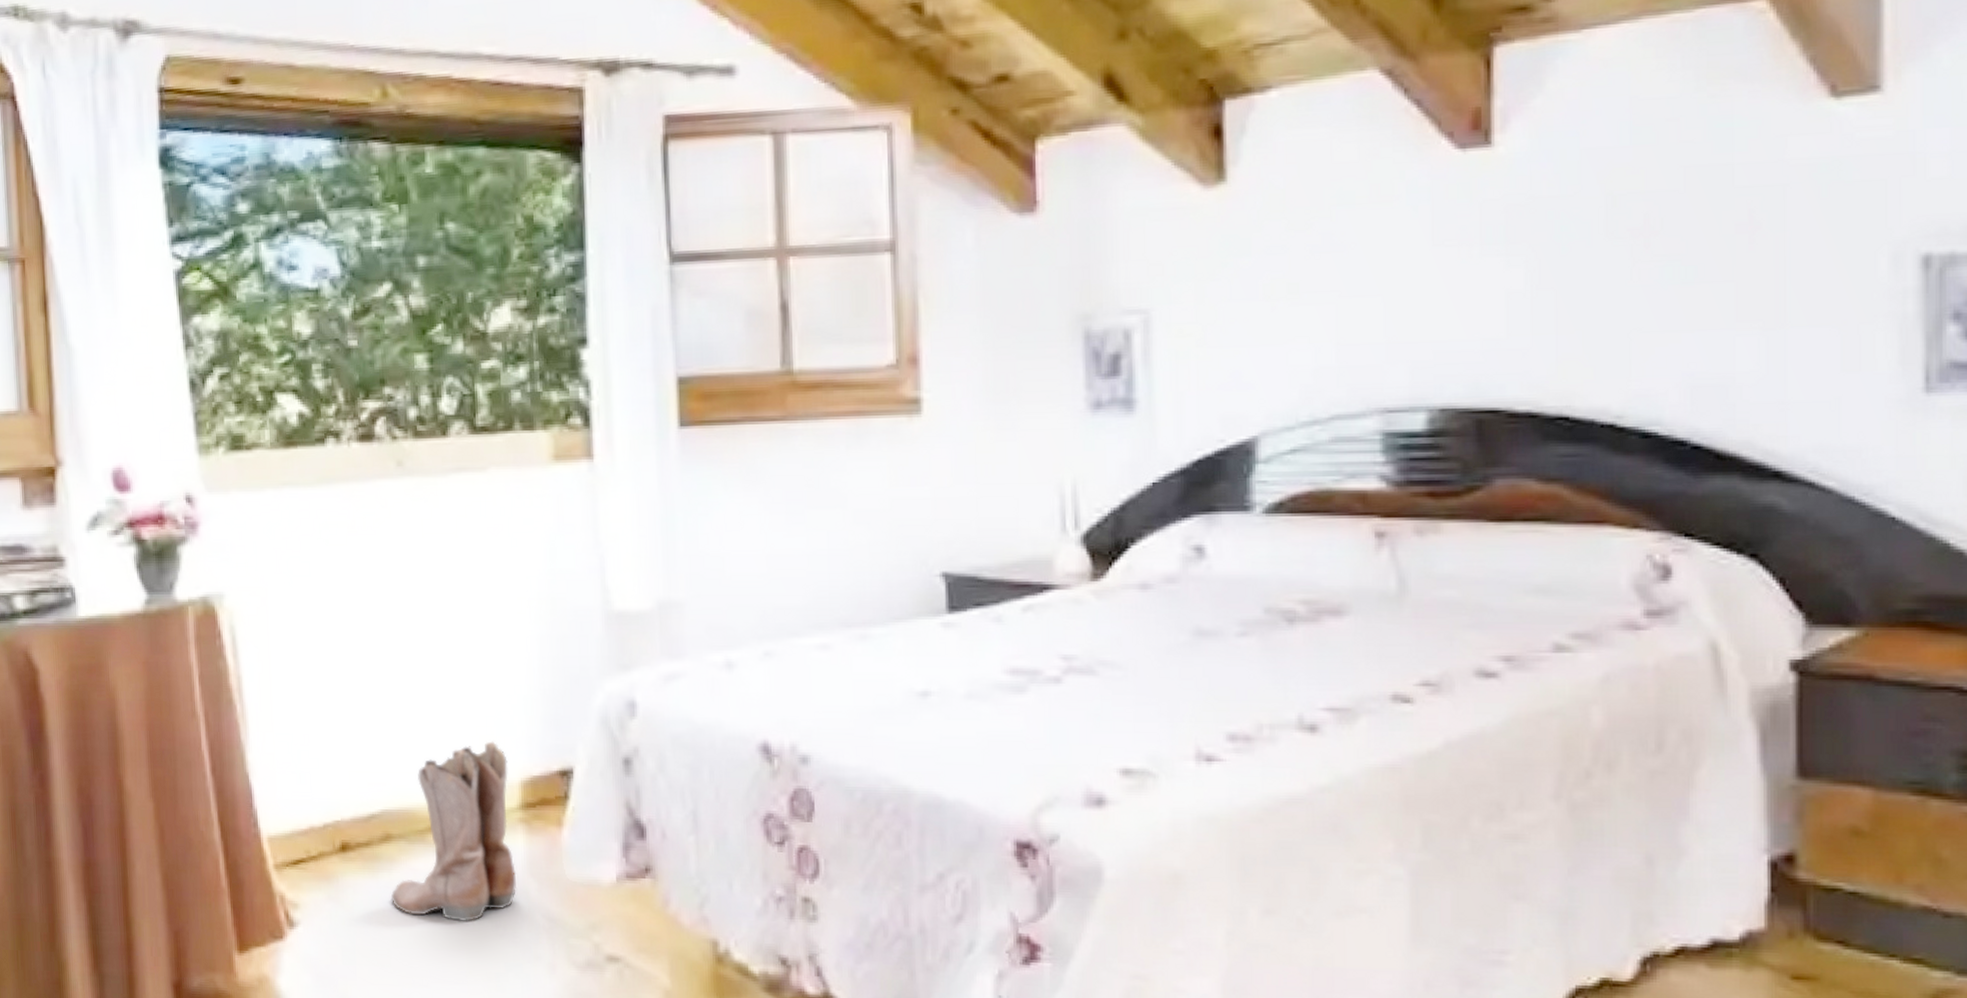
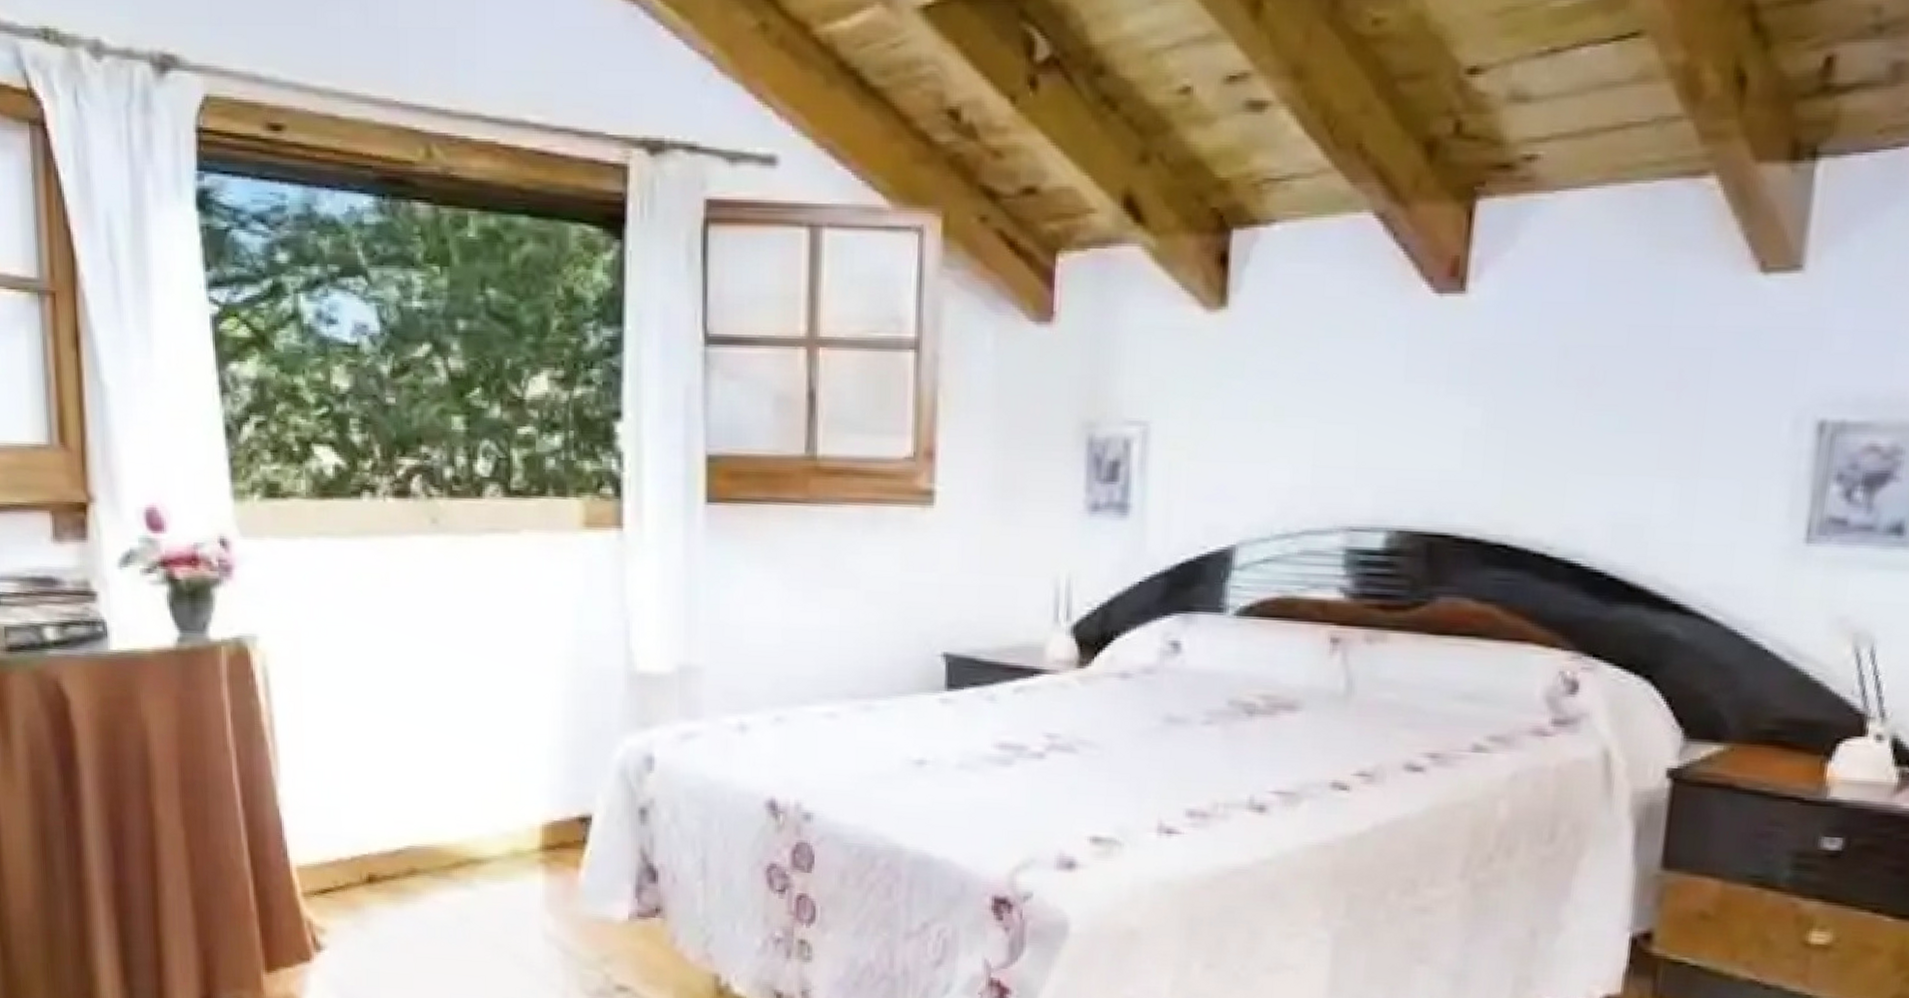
boots: present [390,741,517,923] -> none [414,787,535,952]

